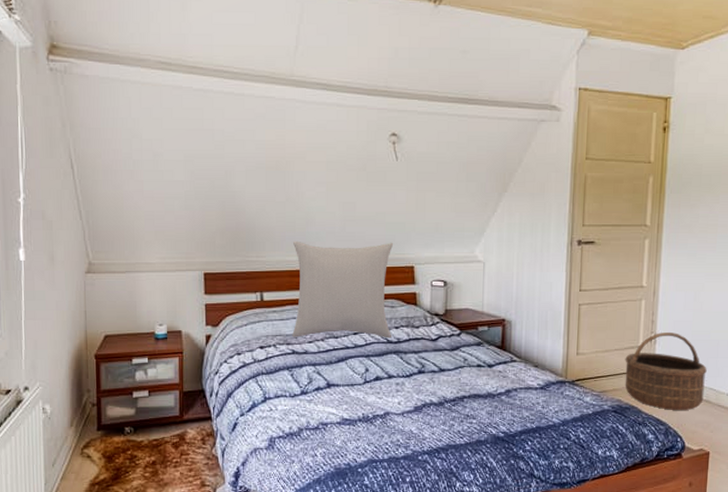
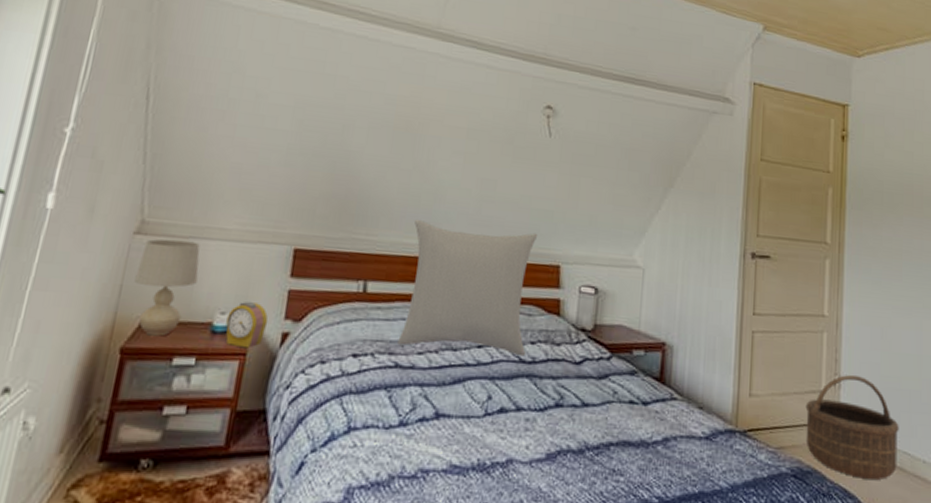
table lamp: none [93,275,138,345] -> present [134,239,200,337]
alarm clock: none [164,314,194,348] -> present [225,301,268,349]

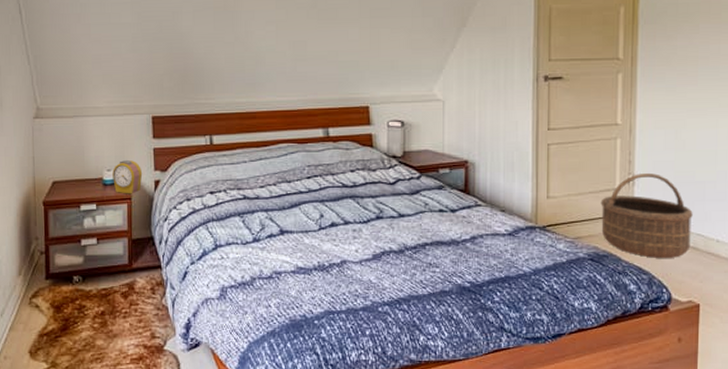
table lamp: present [134,239,200,337] -> none [41,119,86,191]
pillow: present [397,219,537,357] -> none [243,81,347,183]

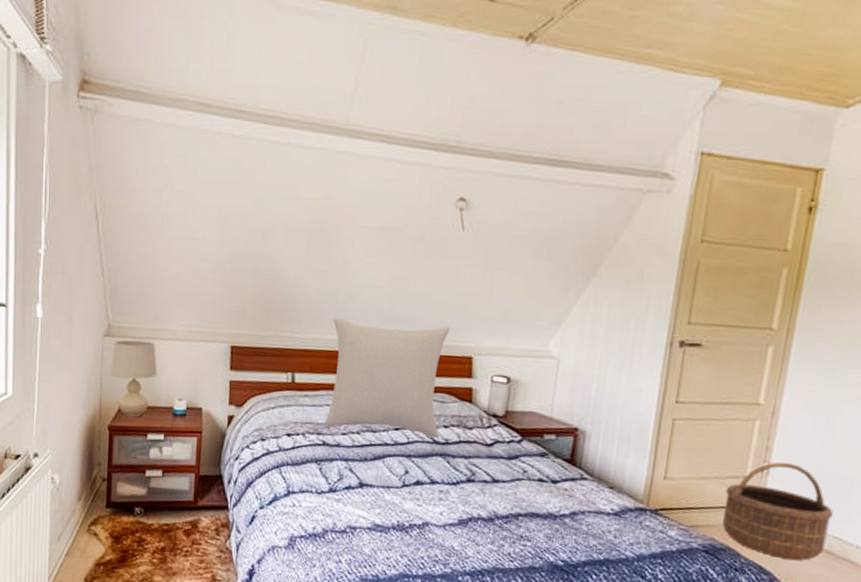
table lamp: none [41,119,86,191] -> present [110,340,157,418]
alarm clock: present [112,159,143,194] -> none [184,390,216,428]
pillow: none [243,81,347,183] -> present [324,316,450,439]

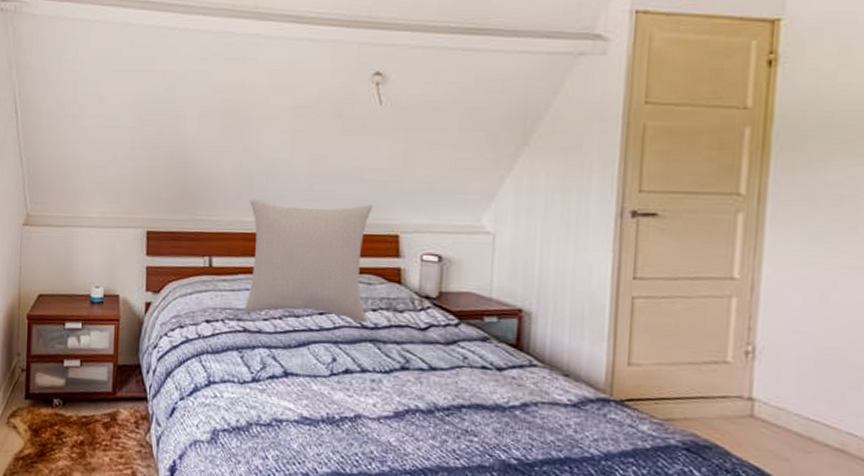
table lamp: present [110,340,157,418] -> none [29,228,74,306]
basket: present [721,462,834,561] -> none [703,345,842,461]

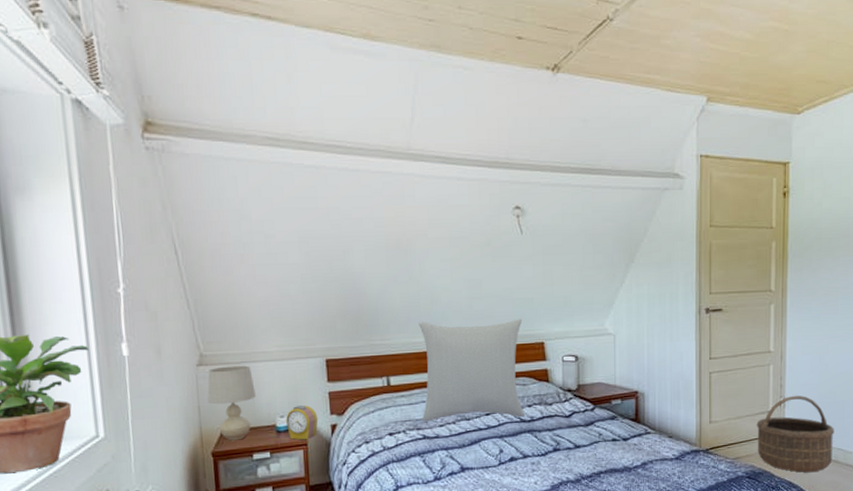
table lamp: none [29,228,74,306] -> present [207,365,256,441]
alarm clock: none [101,276,133,316] -> present [286,404,319,440]
basket: none [703,345,842,461] -> present [756,396,834,473]

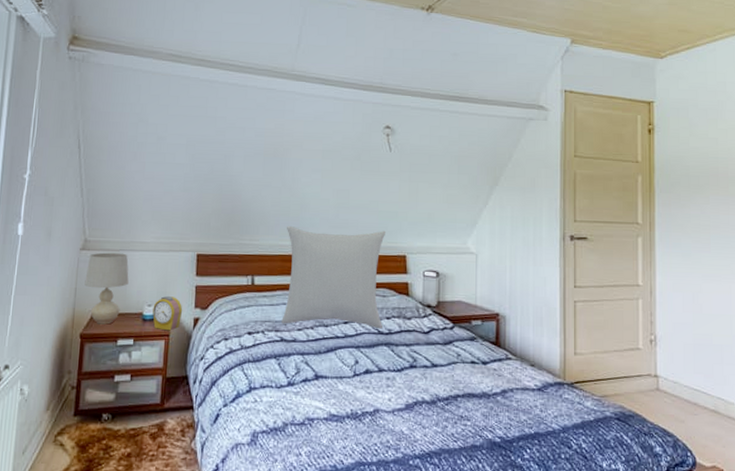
basket: present [756,396,834,473] -> none [625,334,712,422]

